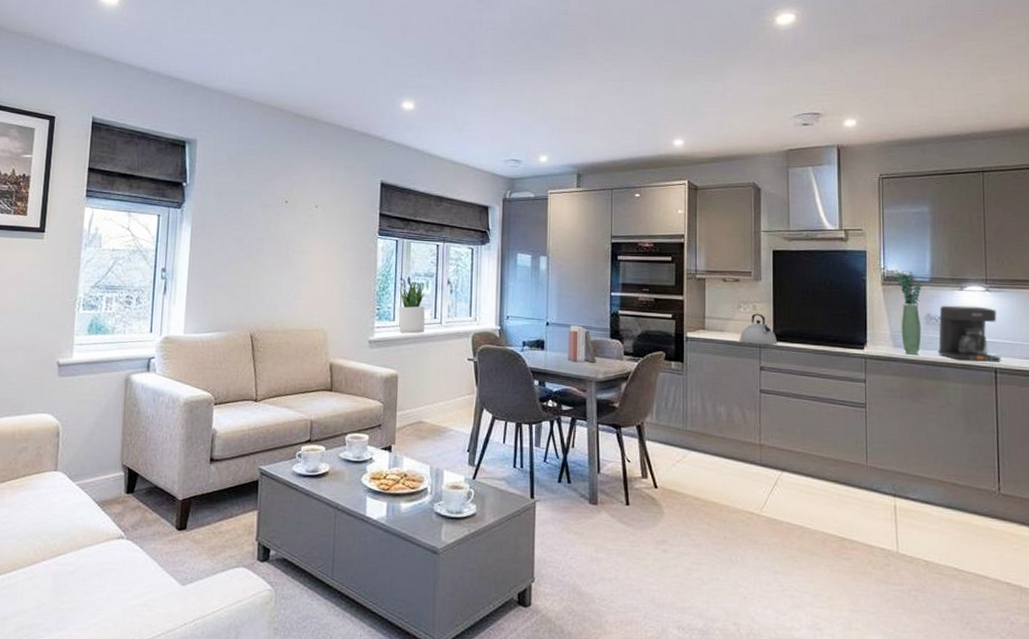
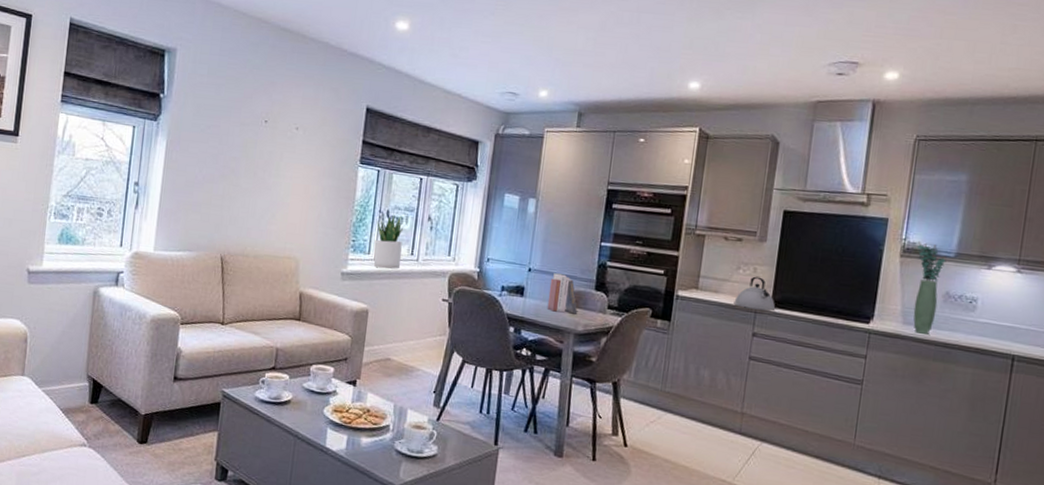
coffee maker: present [937,305,1001,362] -> none [951,284,1026,350]

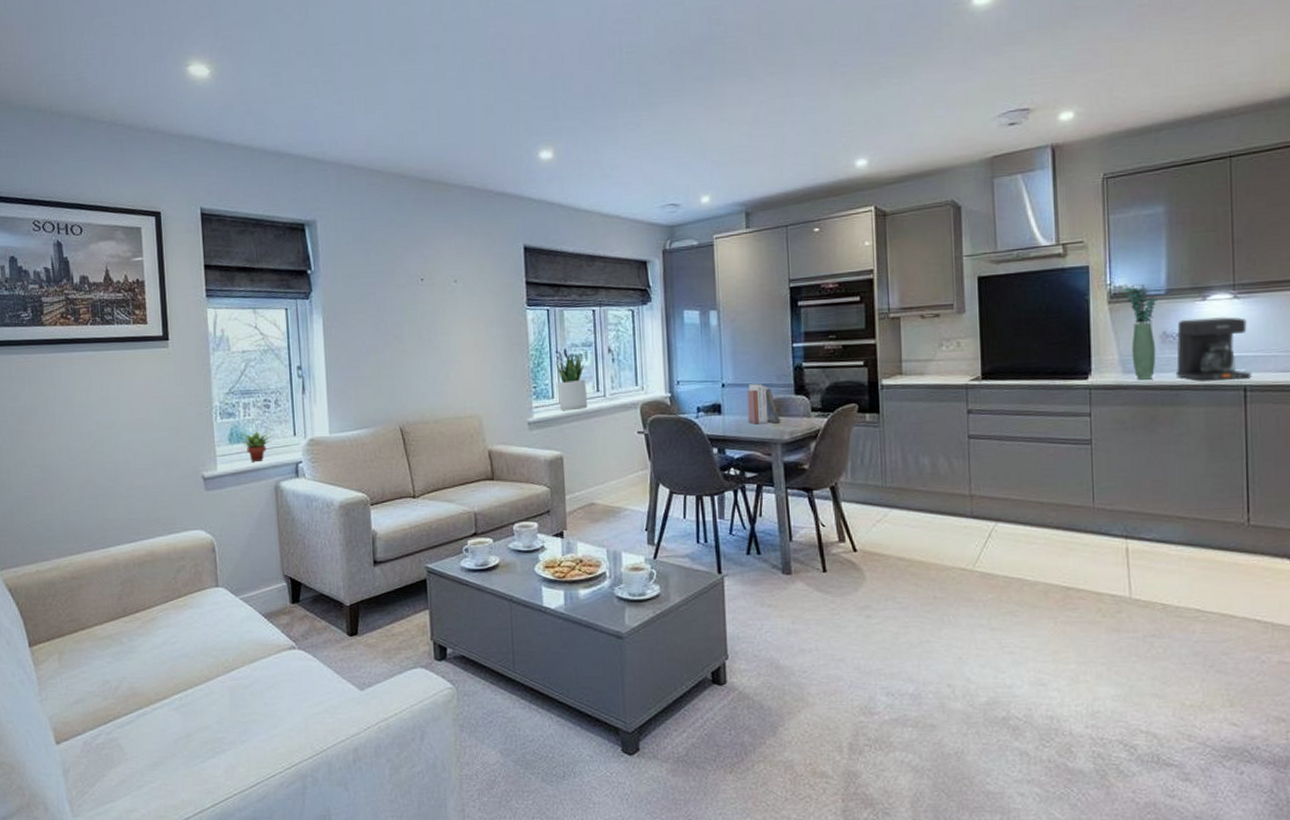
succulent plant: none [66,235,100,265] -> present [236,431,273,462]
kettle: present [733,276,776,311] -> none [942,350,987,386]
coffee maker: none [951,284,1026,350] -> present [1175,317,1251,381]

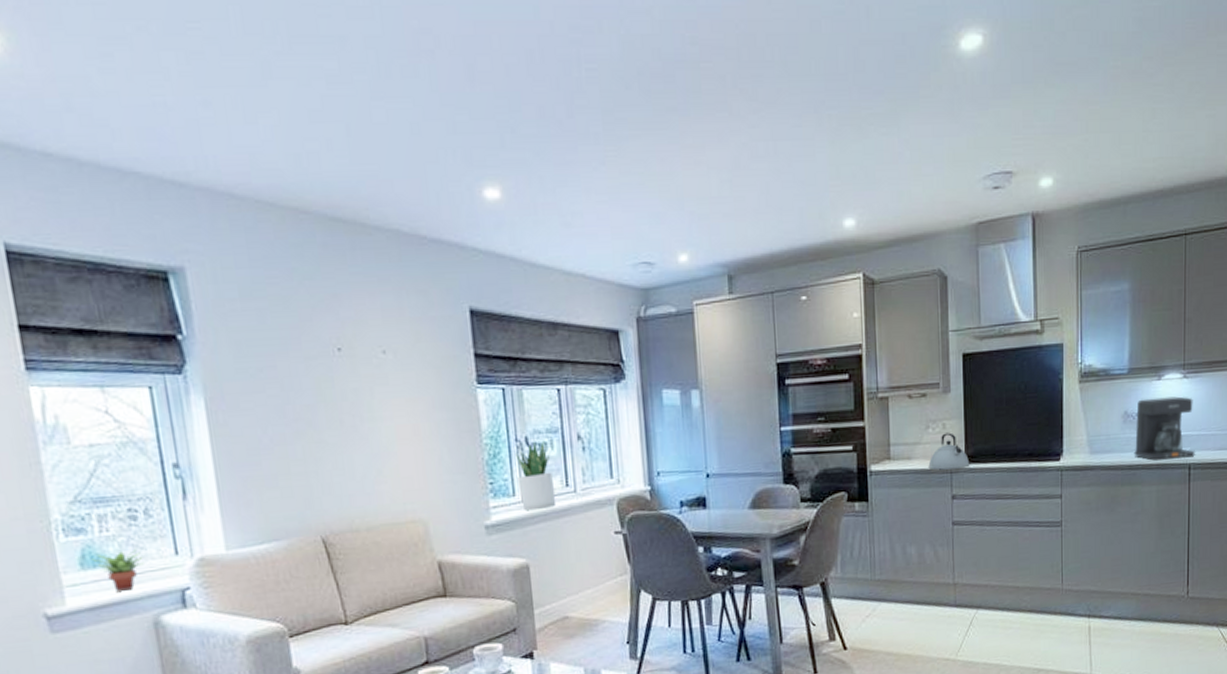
books: present [746,384,781,425] -> none [733,472,770,519]
kettle: none [942,350,987,386] -> present [928,432,970,471]
vase: present [1125,284,1157,380] -> none [1094,363,1121,461]

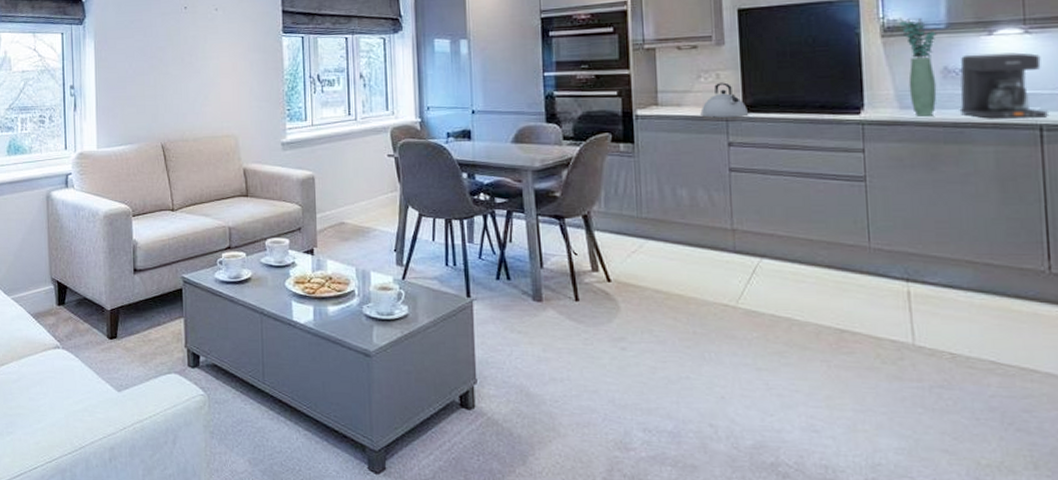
succulent plant: present [90,550,146,591] -> none [14,144,46,172]
planter: present [515,440,557,511] -> none [309,78,340,133]
vase: none [1094,363,1121,461] -> present [899,18,937,116]

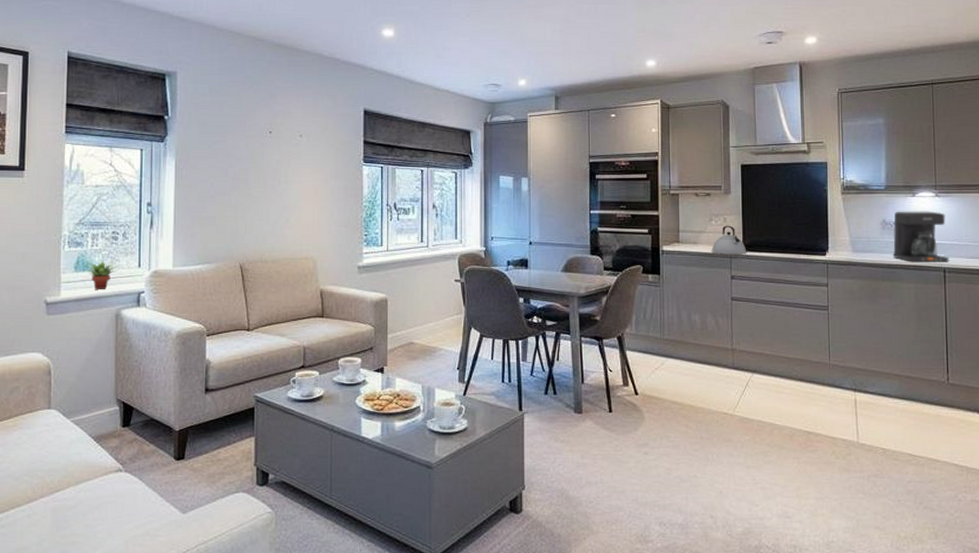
succulent plant: none [14,144,46,172] -> present [82,261,118,289]
vase: present [899,18,937,116] -> none [854,179,879,259]

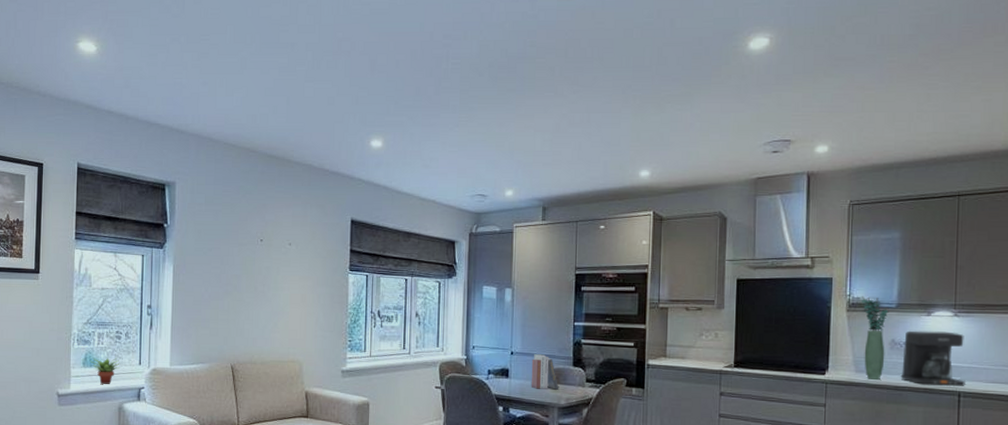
books: none [550,243,578,280] -> present [531,354,559,391]
kettle: present [711,225,747,255] -> none [700,341,739,371]
vase: none [854,179,879,259] -> present [862,296,889,380]

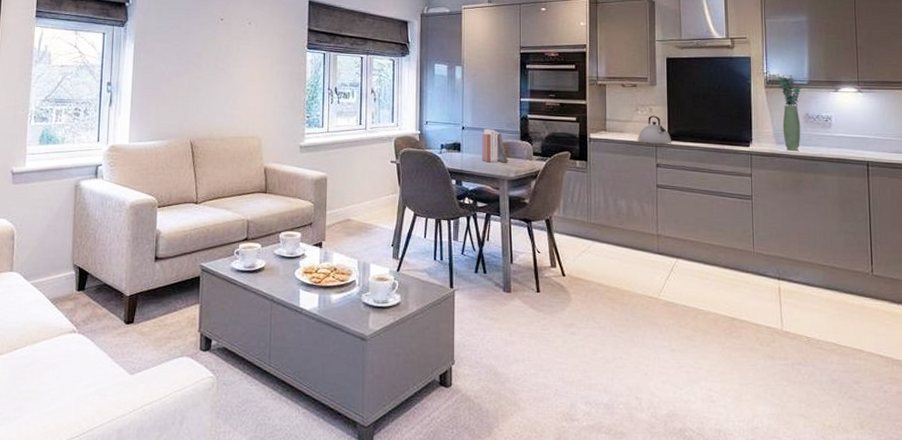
succulent plant: present [89,358,121,384] -> none [46,135,79,162]
kettle: none [700,341,739,371] -> present [637,115,672,144]
coffee maker: present [900,330,965,386] -> none [815,105,872,156]

